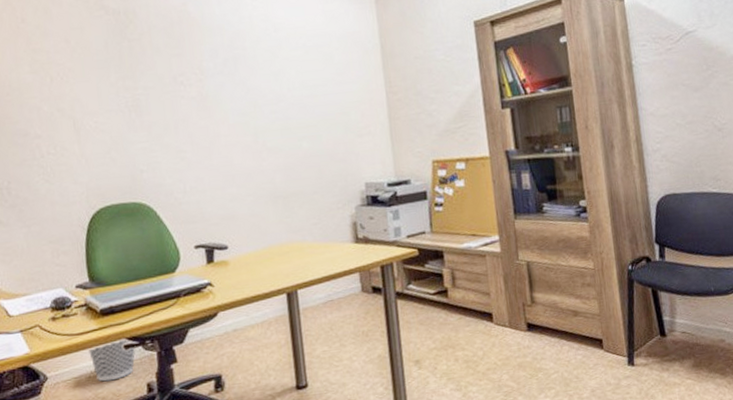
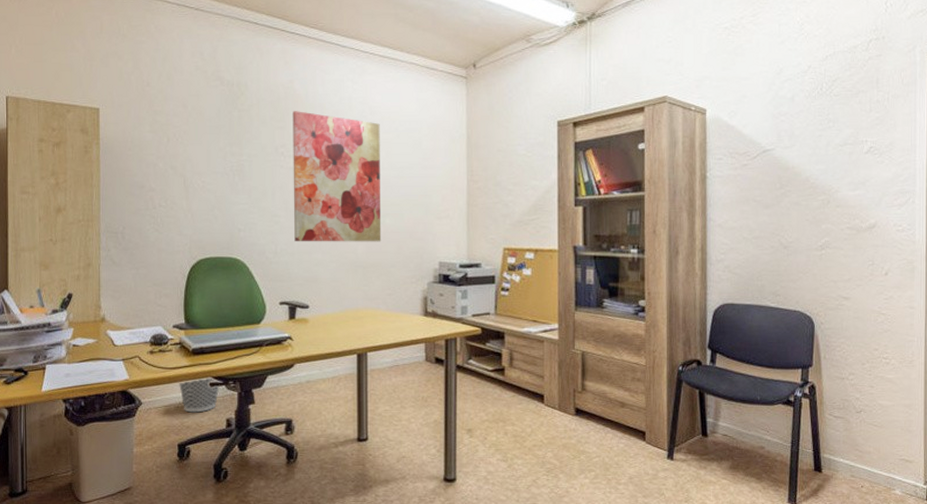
wall art: none [189,35,301,178] -> present [293,111,382,242]

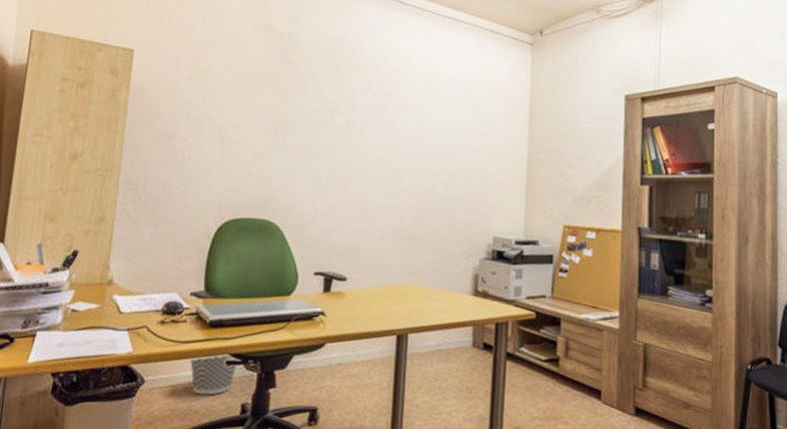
wall art: present [293,111,382,242] -> none [336,66,438,212]

